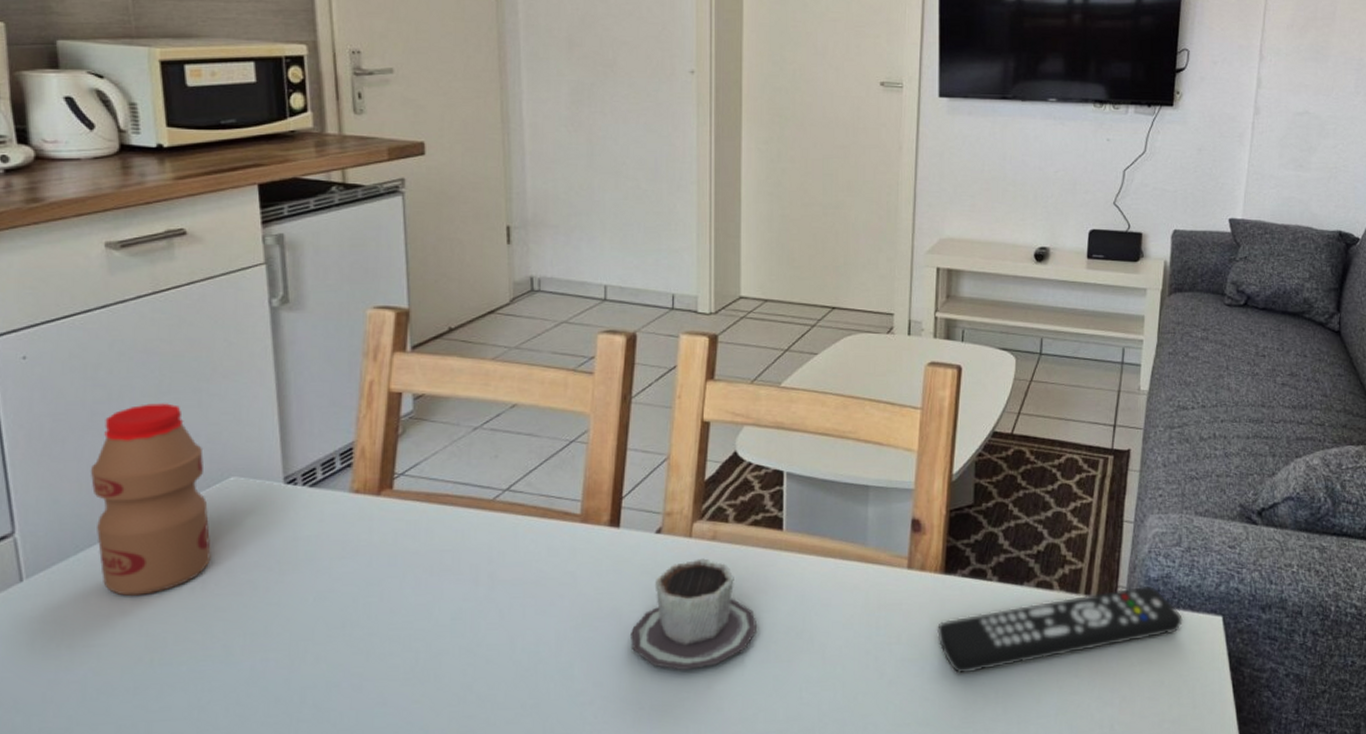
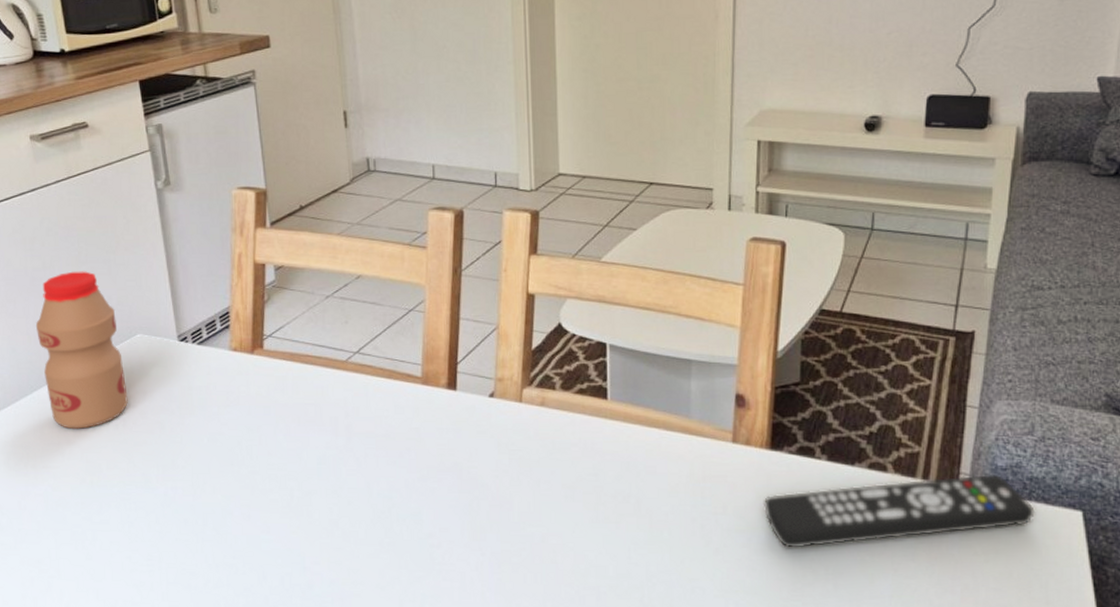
cup: present [631,558,758,670] -> none [471,422,586,523]

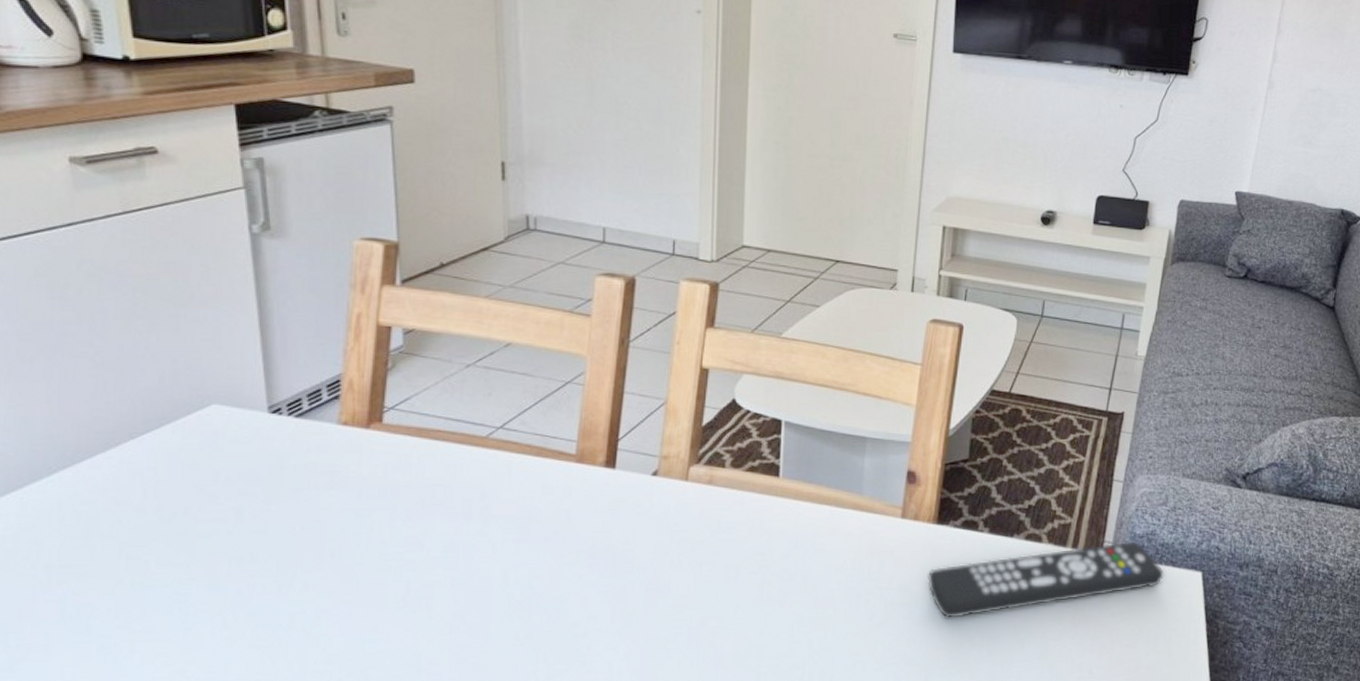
bottle: present [35,271,128,429] -> none [61,326,193,518]

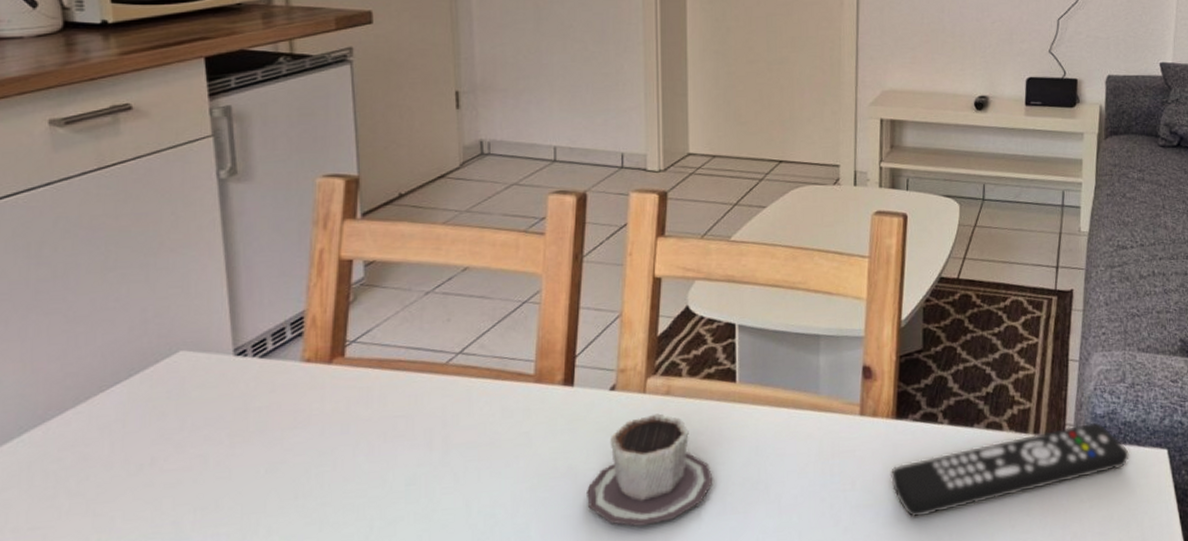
cup: none [625,501,752,607] -> present [587,413,713,526]

